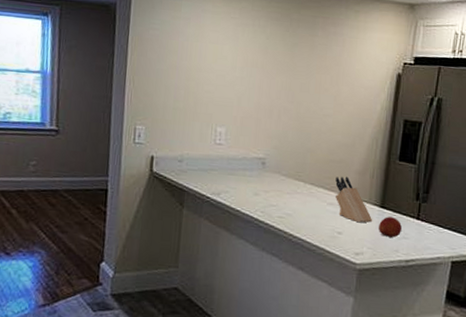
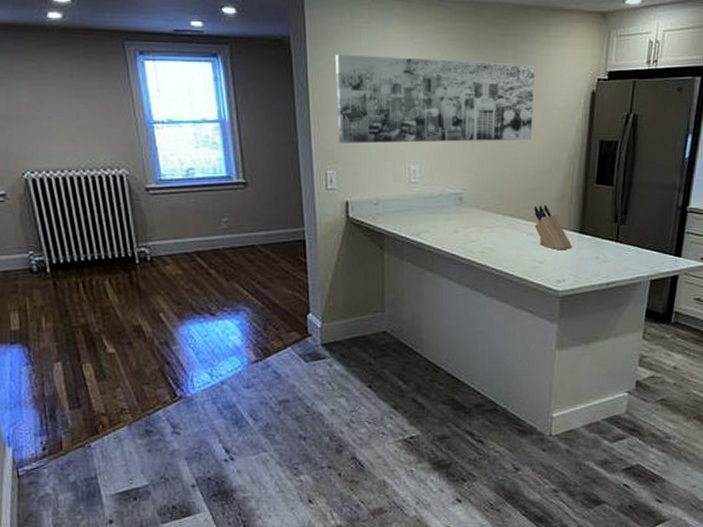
wall art: none [150,22,344,114] -> present [334,54,535,144]
fruit: present [379,216,402,238] -> none [579,242,601,262]

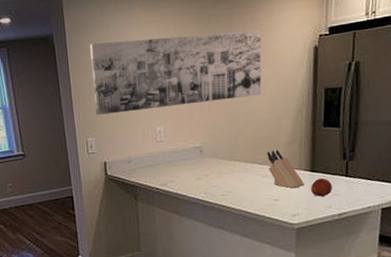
fruit: none [579,242,601,262] -> present [311,178,332,197]

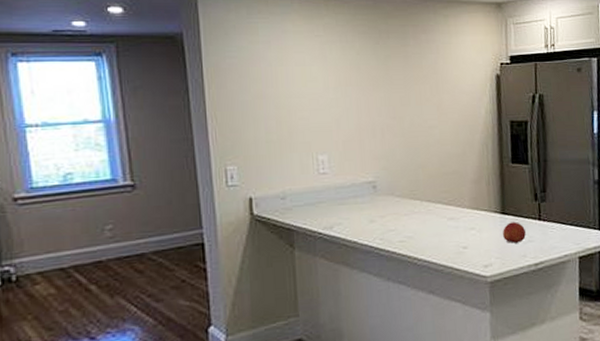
wall art: present [89,30,262,115] -> none [231,48,442,137]
knife block: present [267,149,305,189] -> none [452,187,496,234]

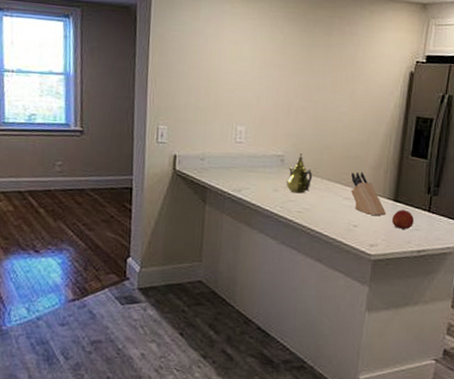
teapot: none [382,176,410,221] -> present [286,154,312,194]
knife block: none [452,187,496,234] -> present [351,171,387,216]

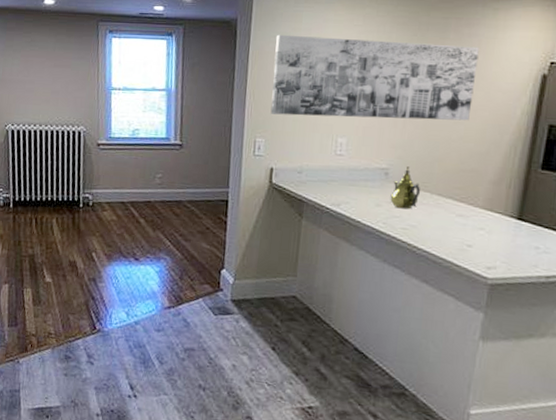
wall art: none [172,23,359,112] -> present [270,34,479,121]
knife block: present [351,171,387,216] -> none [466,186,509,236]
fruit: present [392,210,414,229] -> none [515,229,542,252]

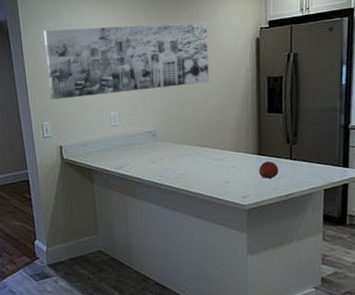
teapot: present [390,166,420,209] -> none [161,127,183,162]
fruit: none [515,229,542,252] -> present [259,161,278,179]

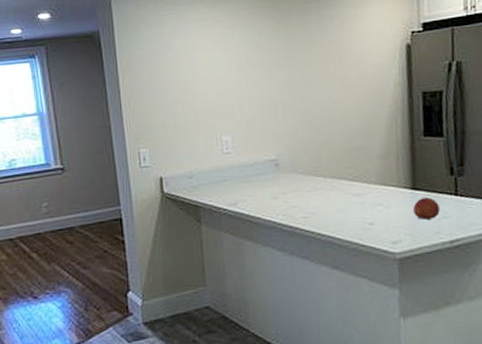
wall art: present [43,22,209,100] -> none [141,26,346,123]

